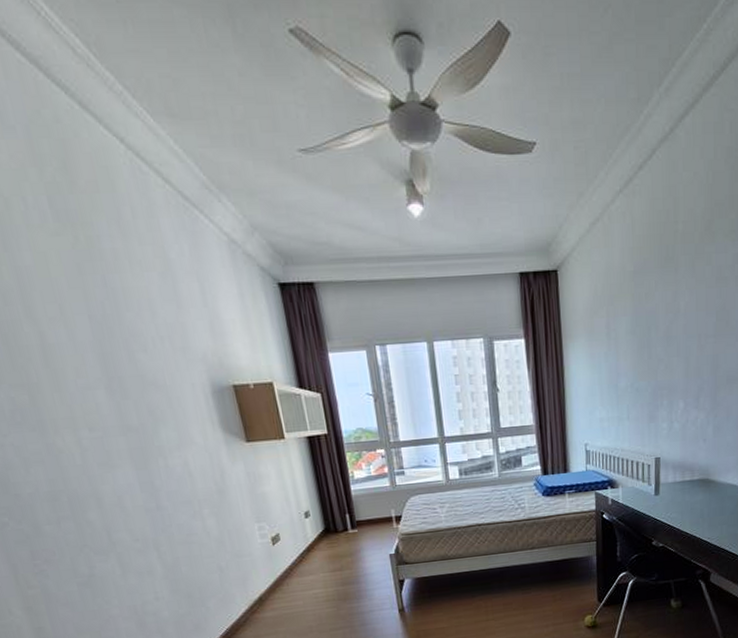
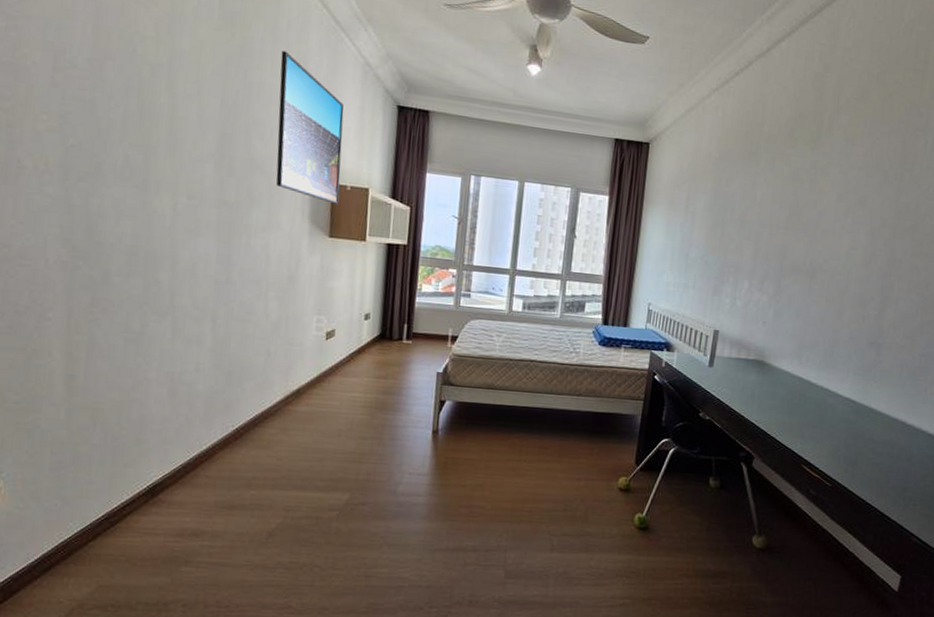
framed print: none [135,245,246,406] -> present [276,50,344,204]

